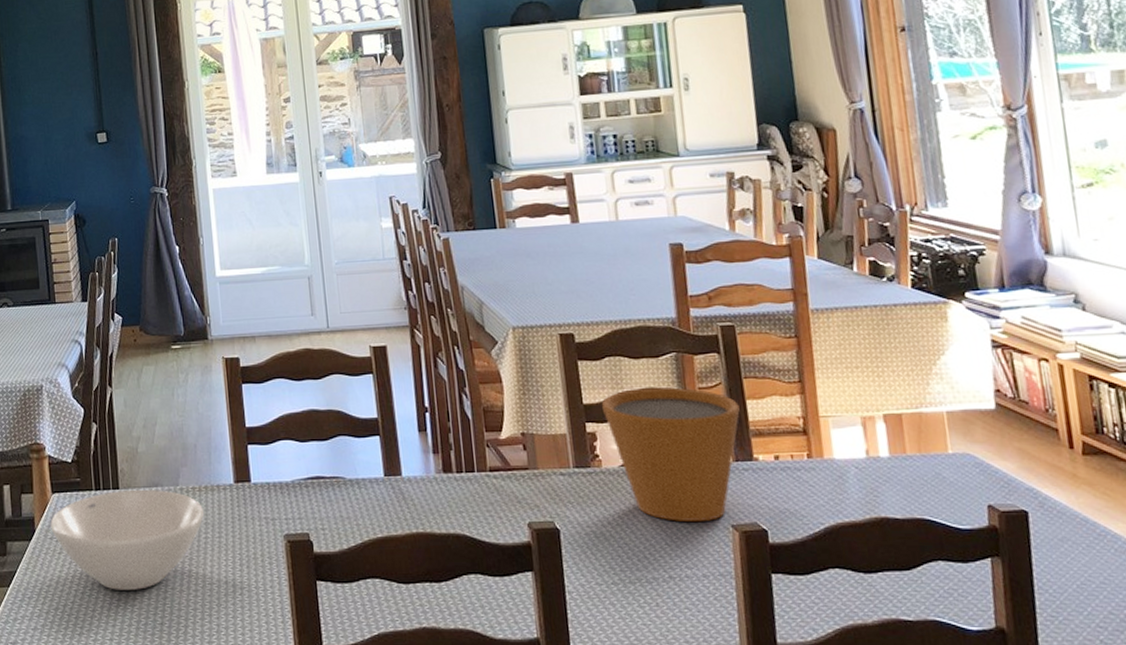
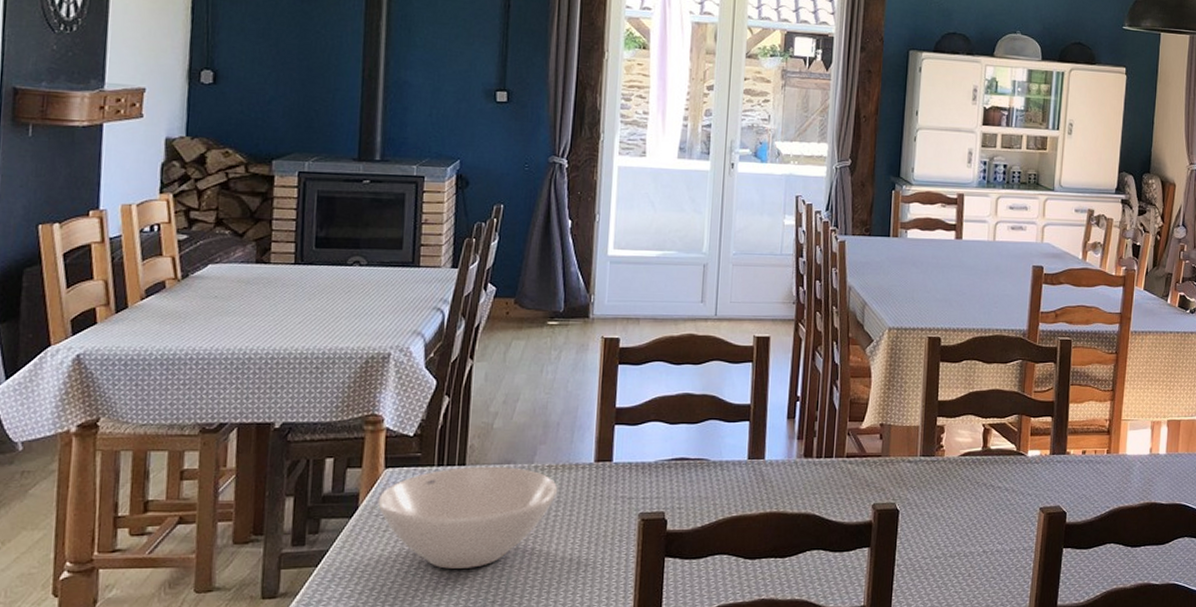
flower pot: present [602,387,740,521] -> none [954,389,1063,504]

